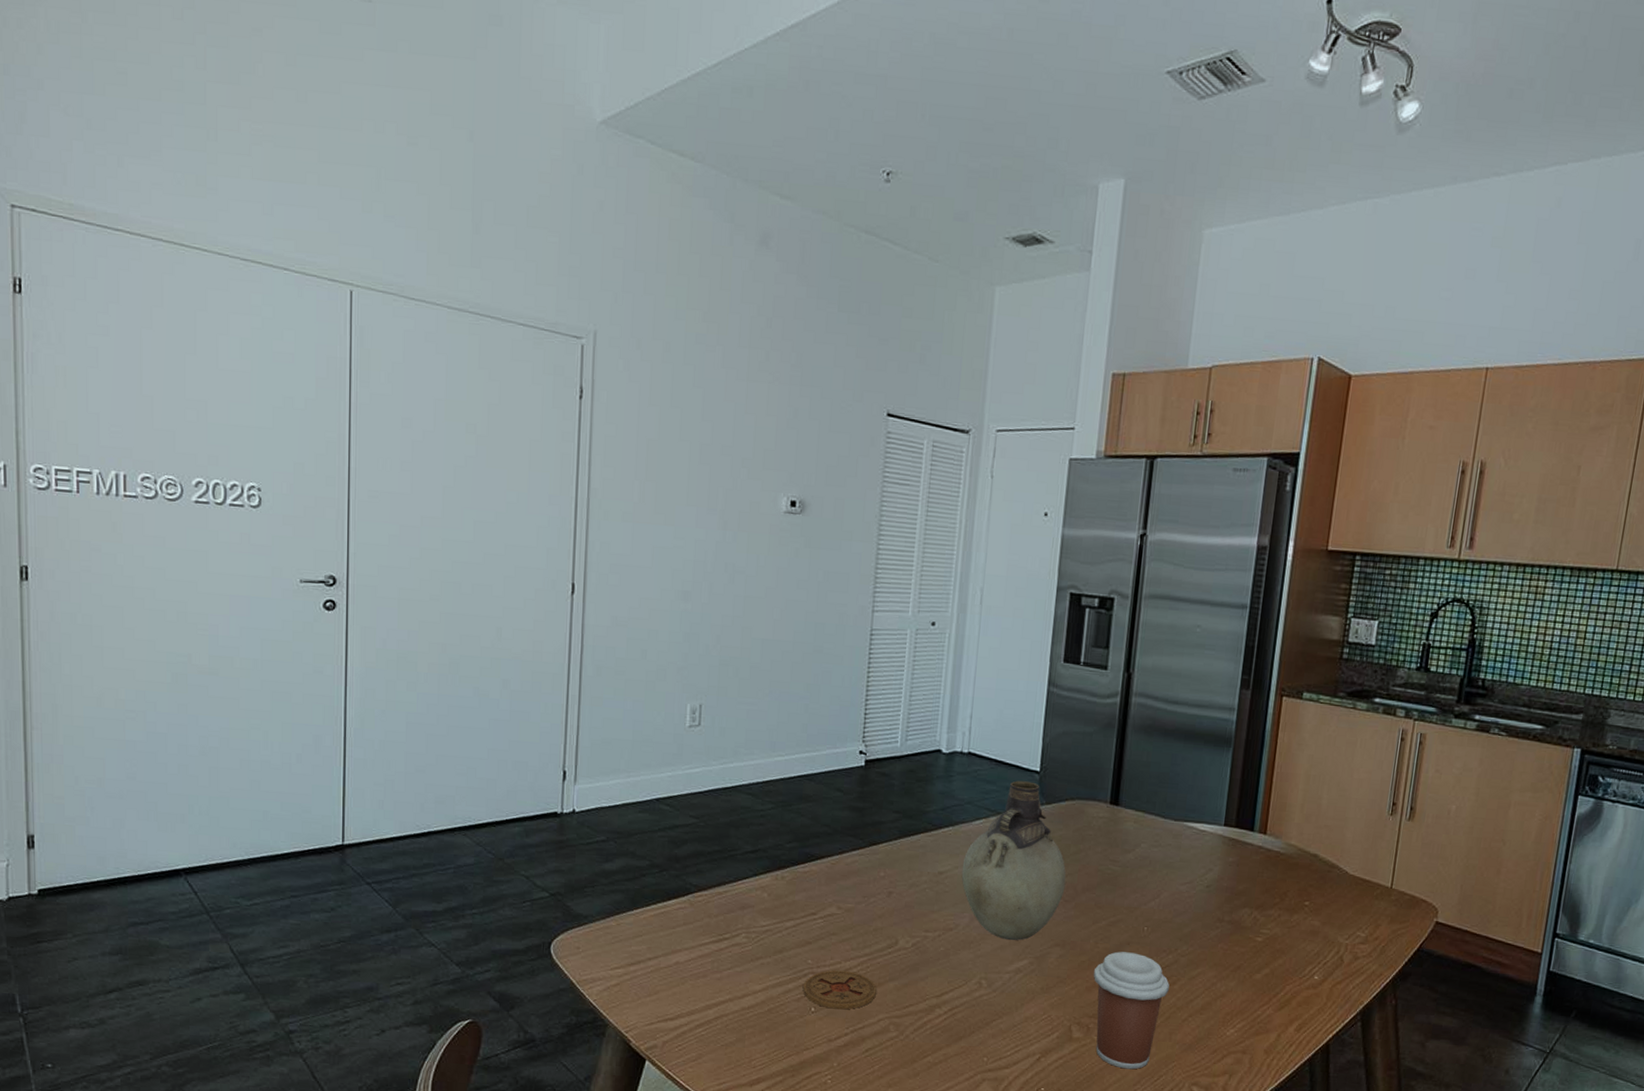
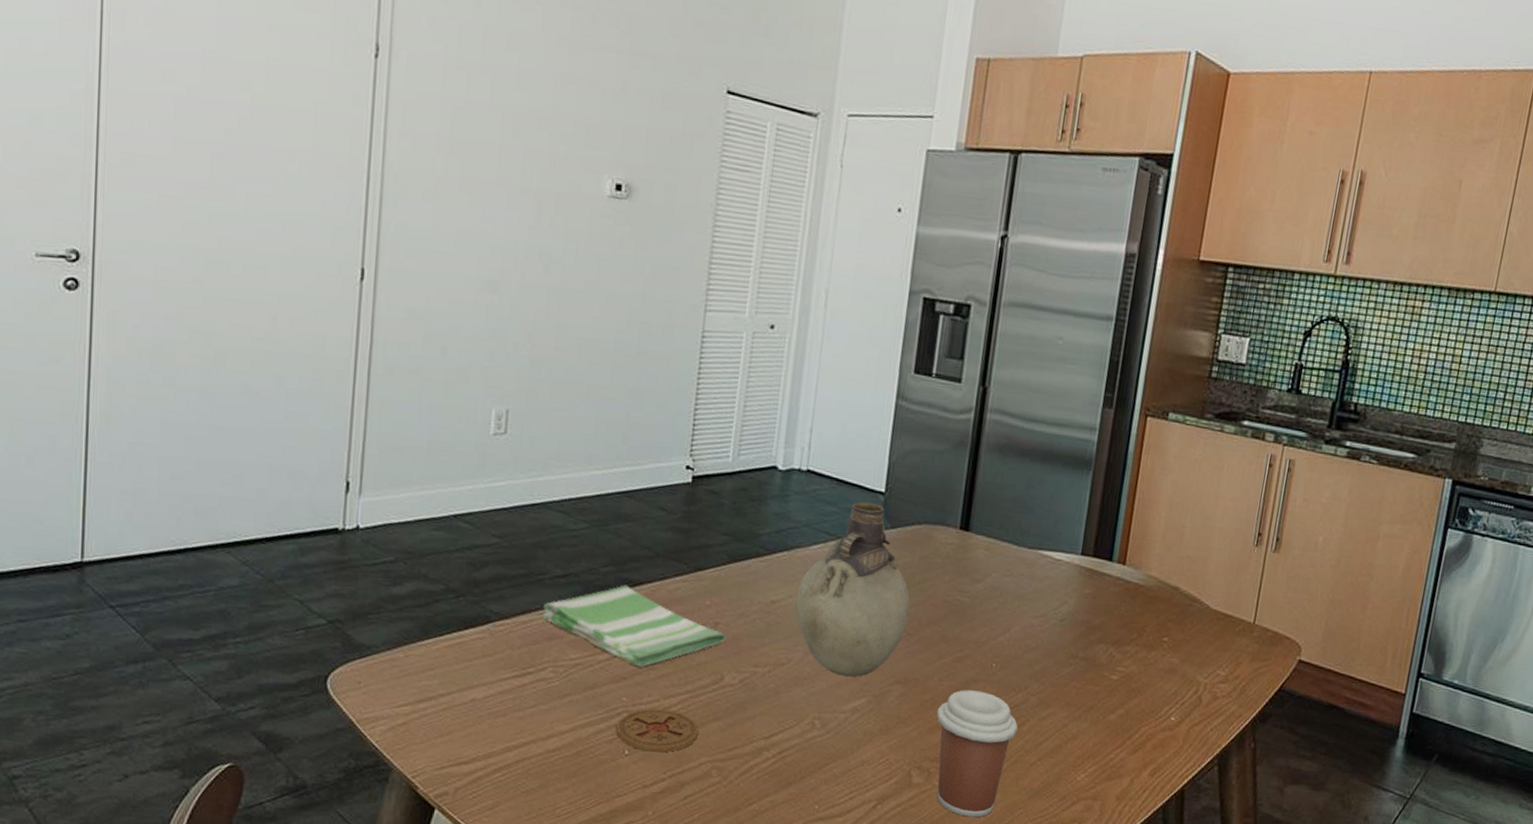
dish towel: none [734,859,900,933] -> present [541,585,727,667]

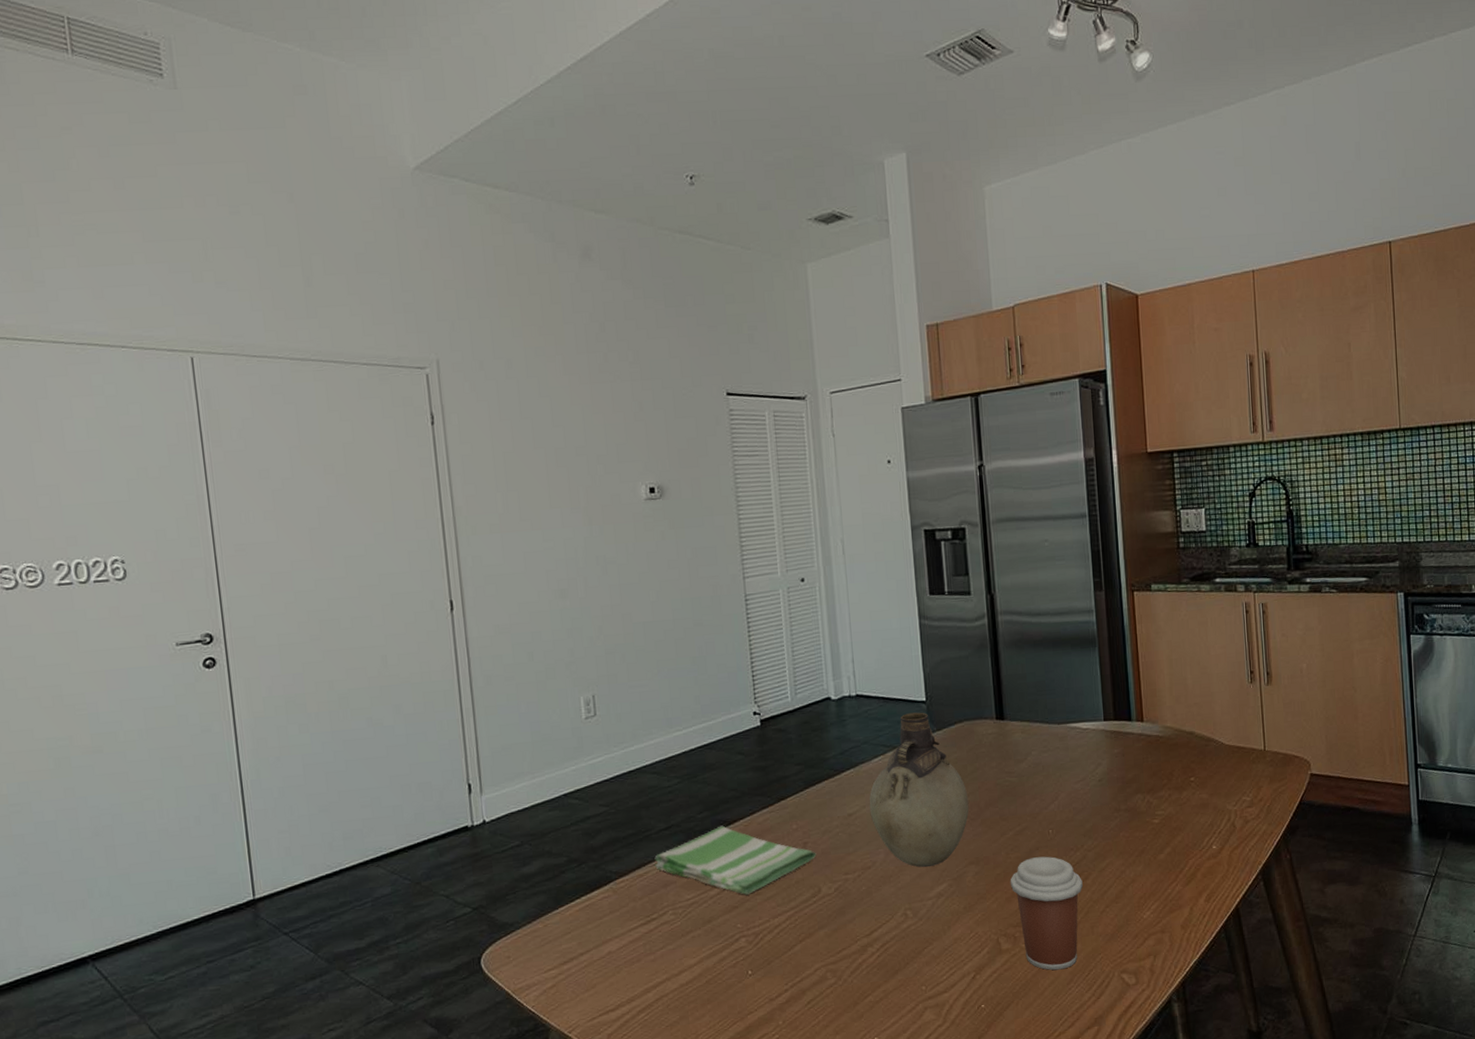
coaster: present [616,708,699,753] -> none [737,927,809,969]

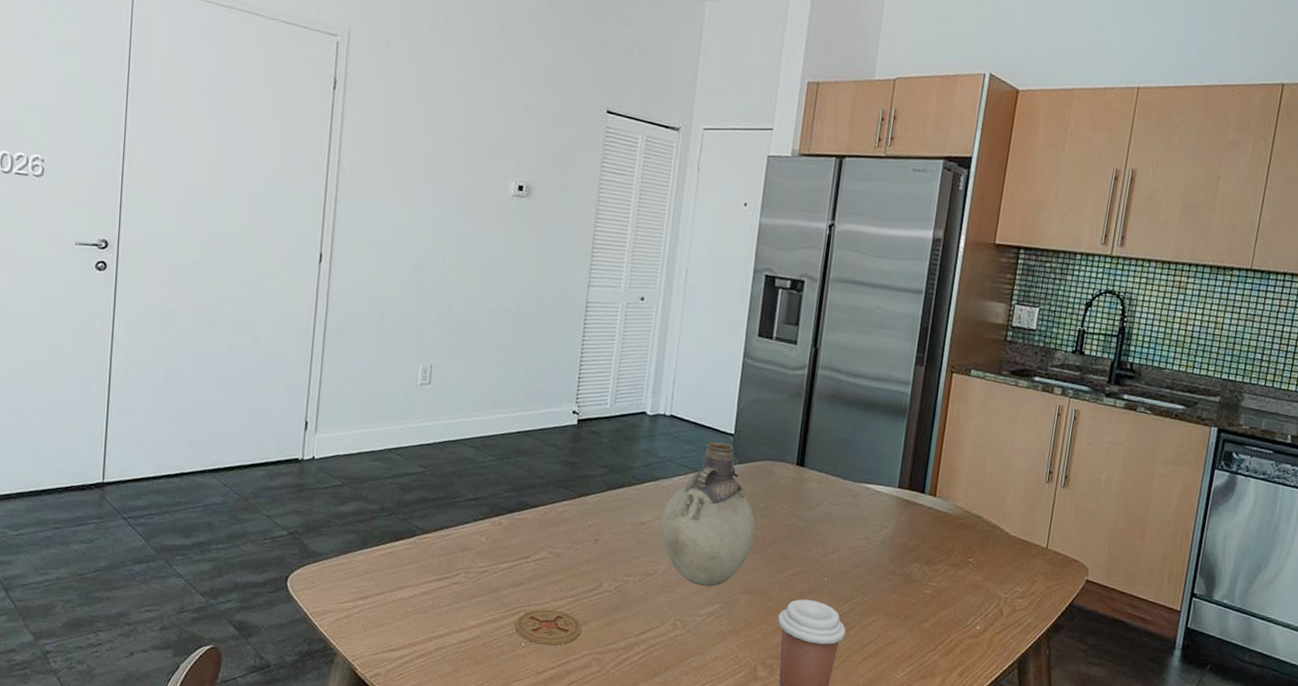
dish towel: present [654,825,817,895] -> none [456,507,605,575]
coaster: none [737,927,809,969] -> present [515,609,582,646]

